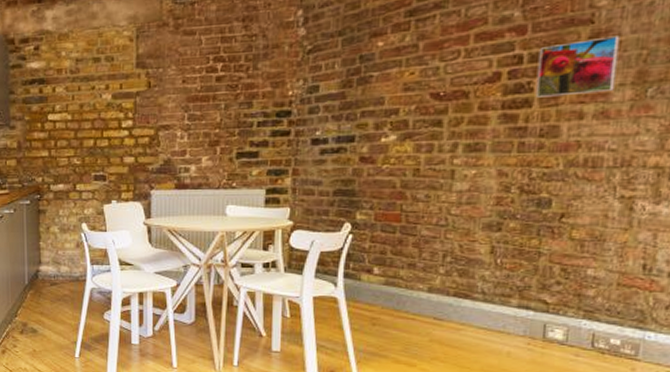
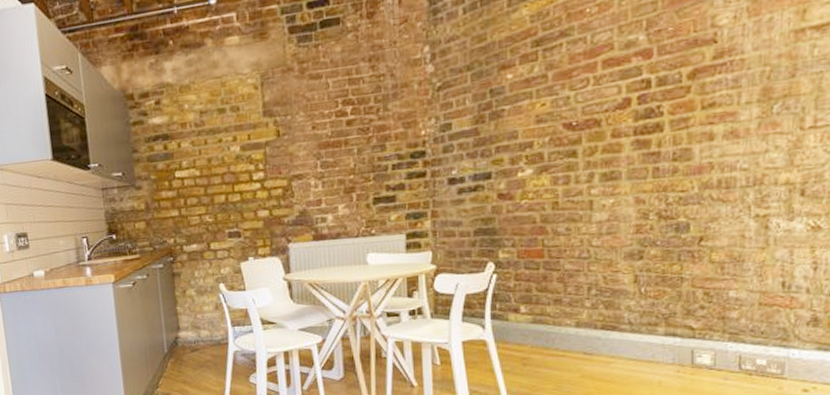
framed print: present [535,35,620,98] -> none [665,53,743,122]

